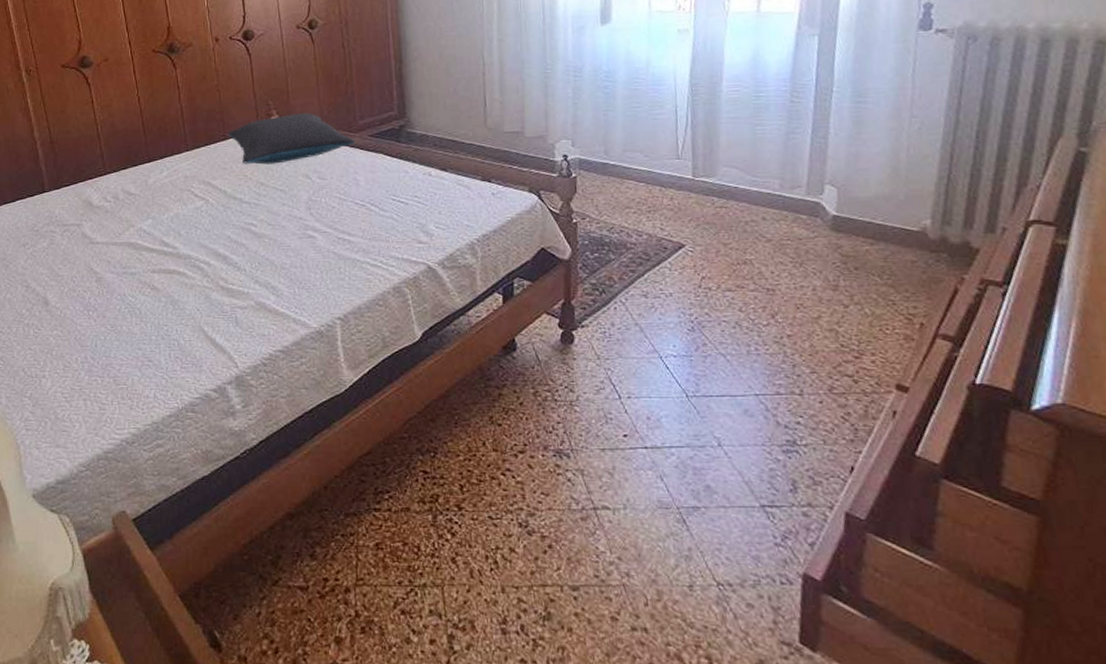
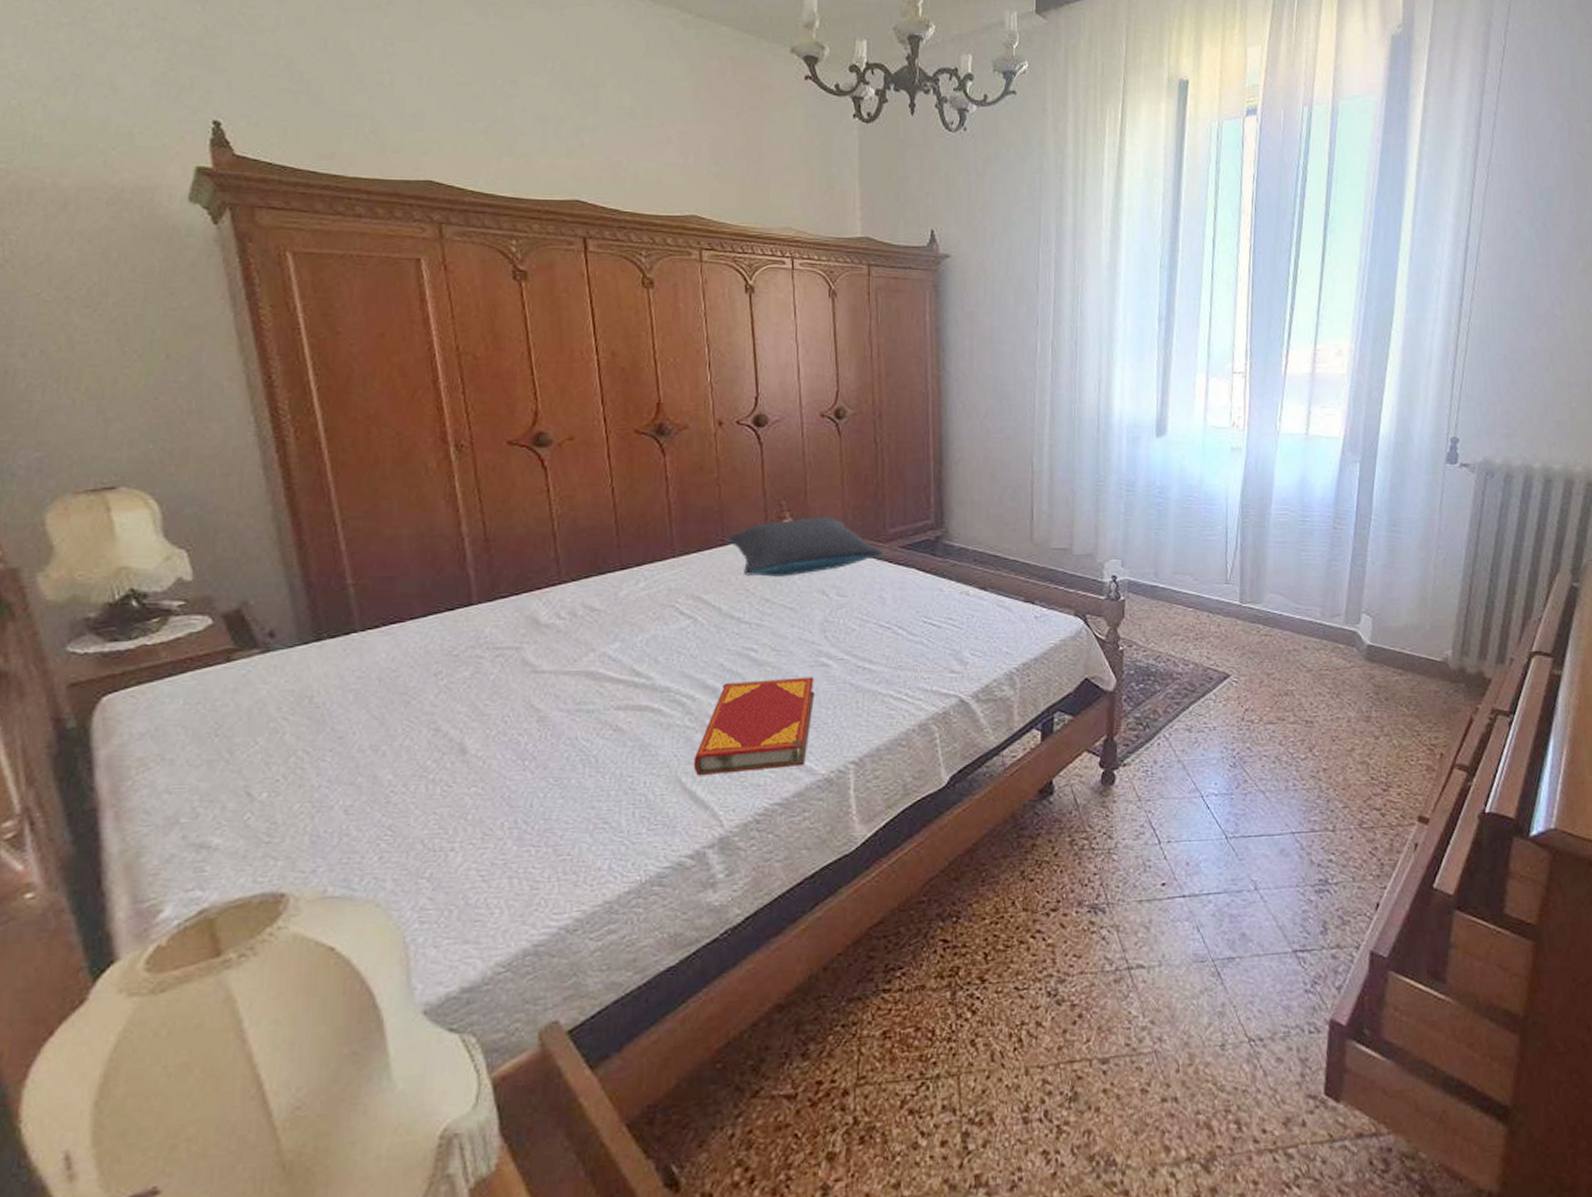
hardback book: none [212,247,304,327] -> present [693,677,814,776]

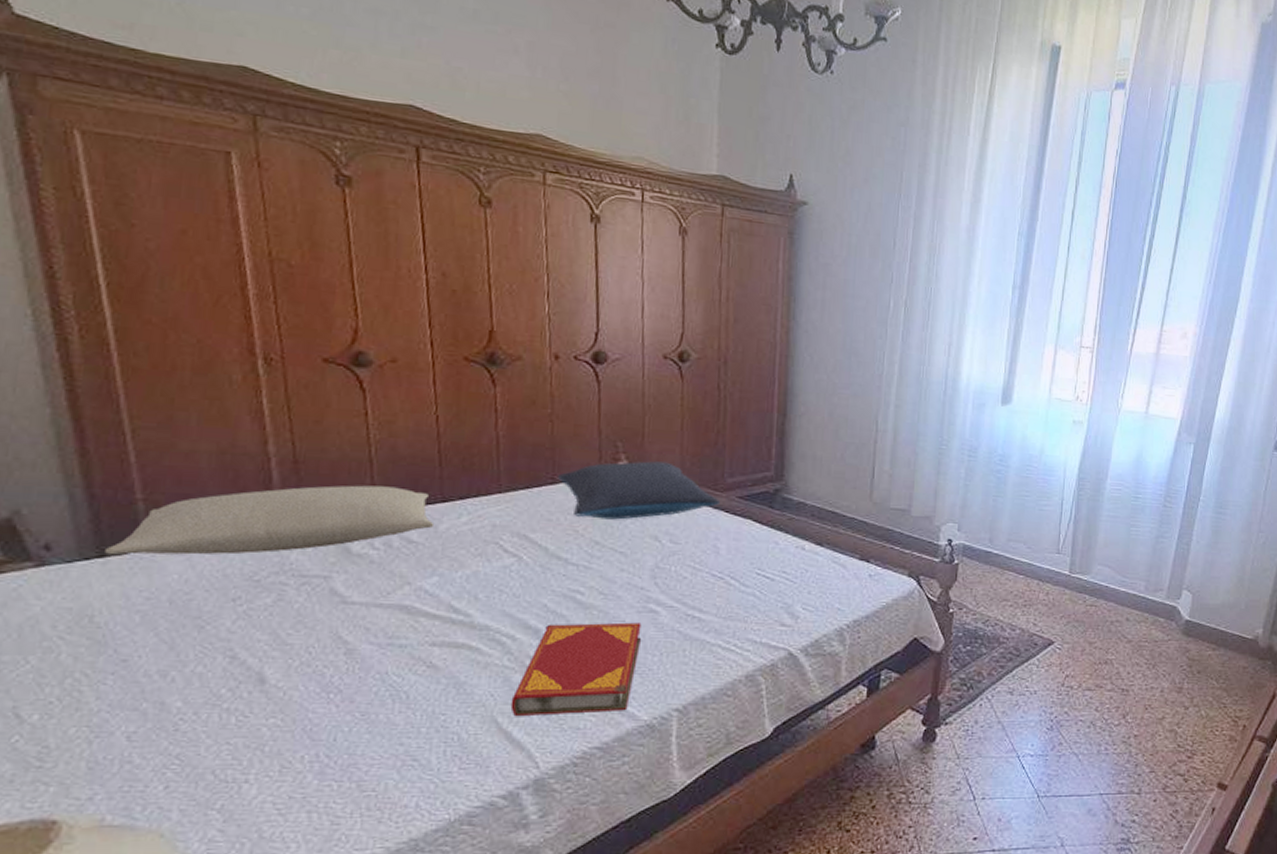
pillow: none [321,558,615,637] -> present [105,485,435,555]

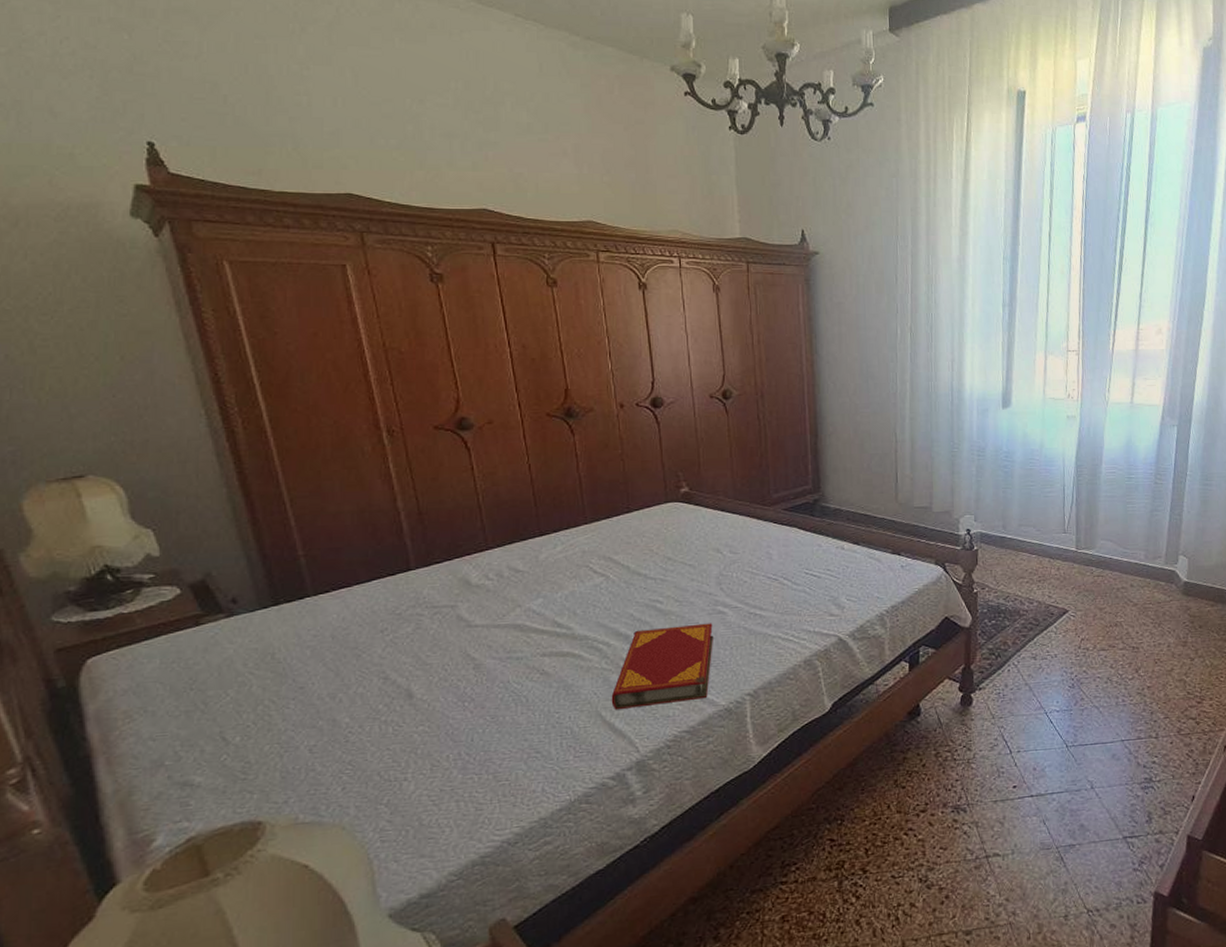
pillow: present [105,485,435,555] -> none [279,527,536,602]
pillow: present [557,461,720,520] -> none [631,485,768,539]

